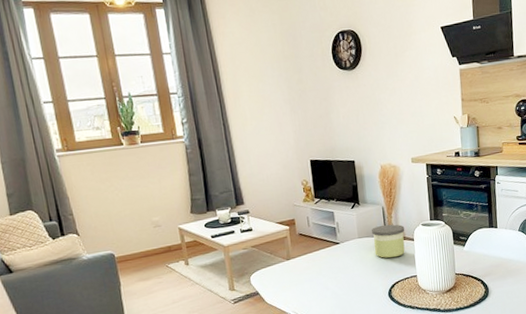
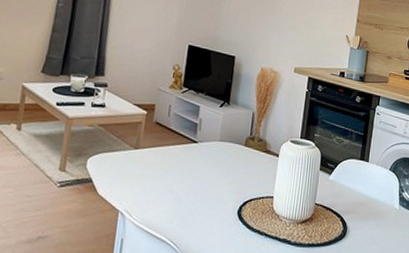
candle: present [372,224,405,259] -> none [233,132,272,172]

